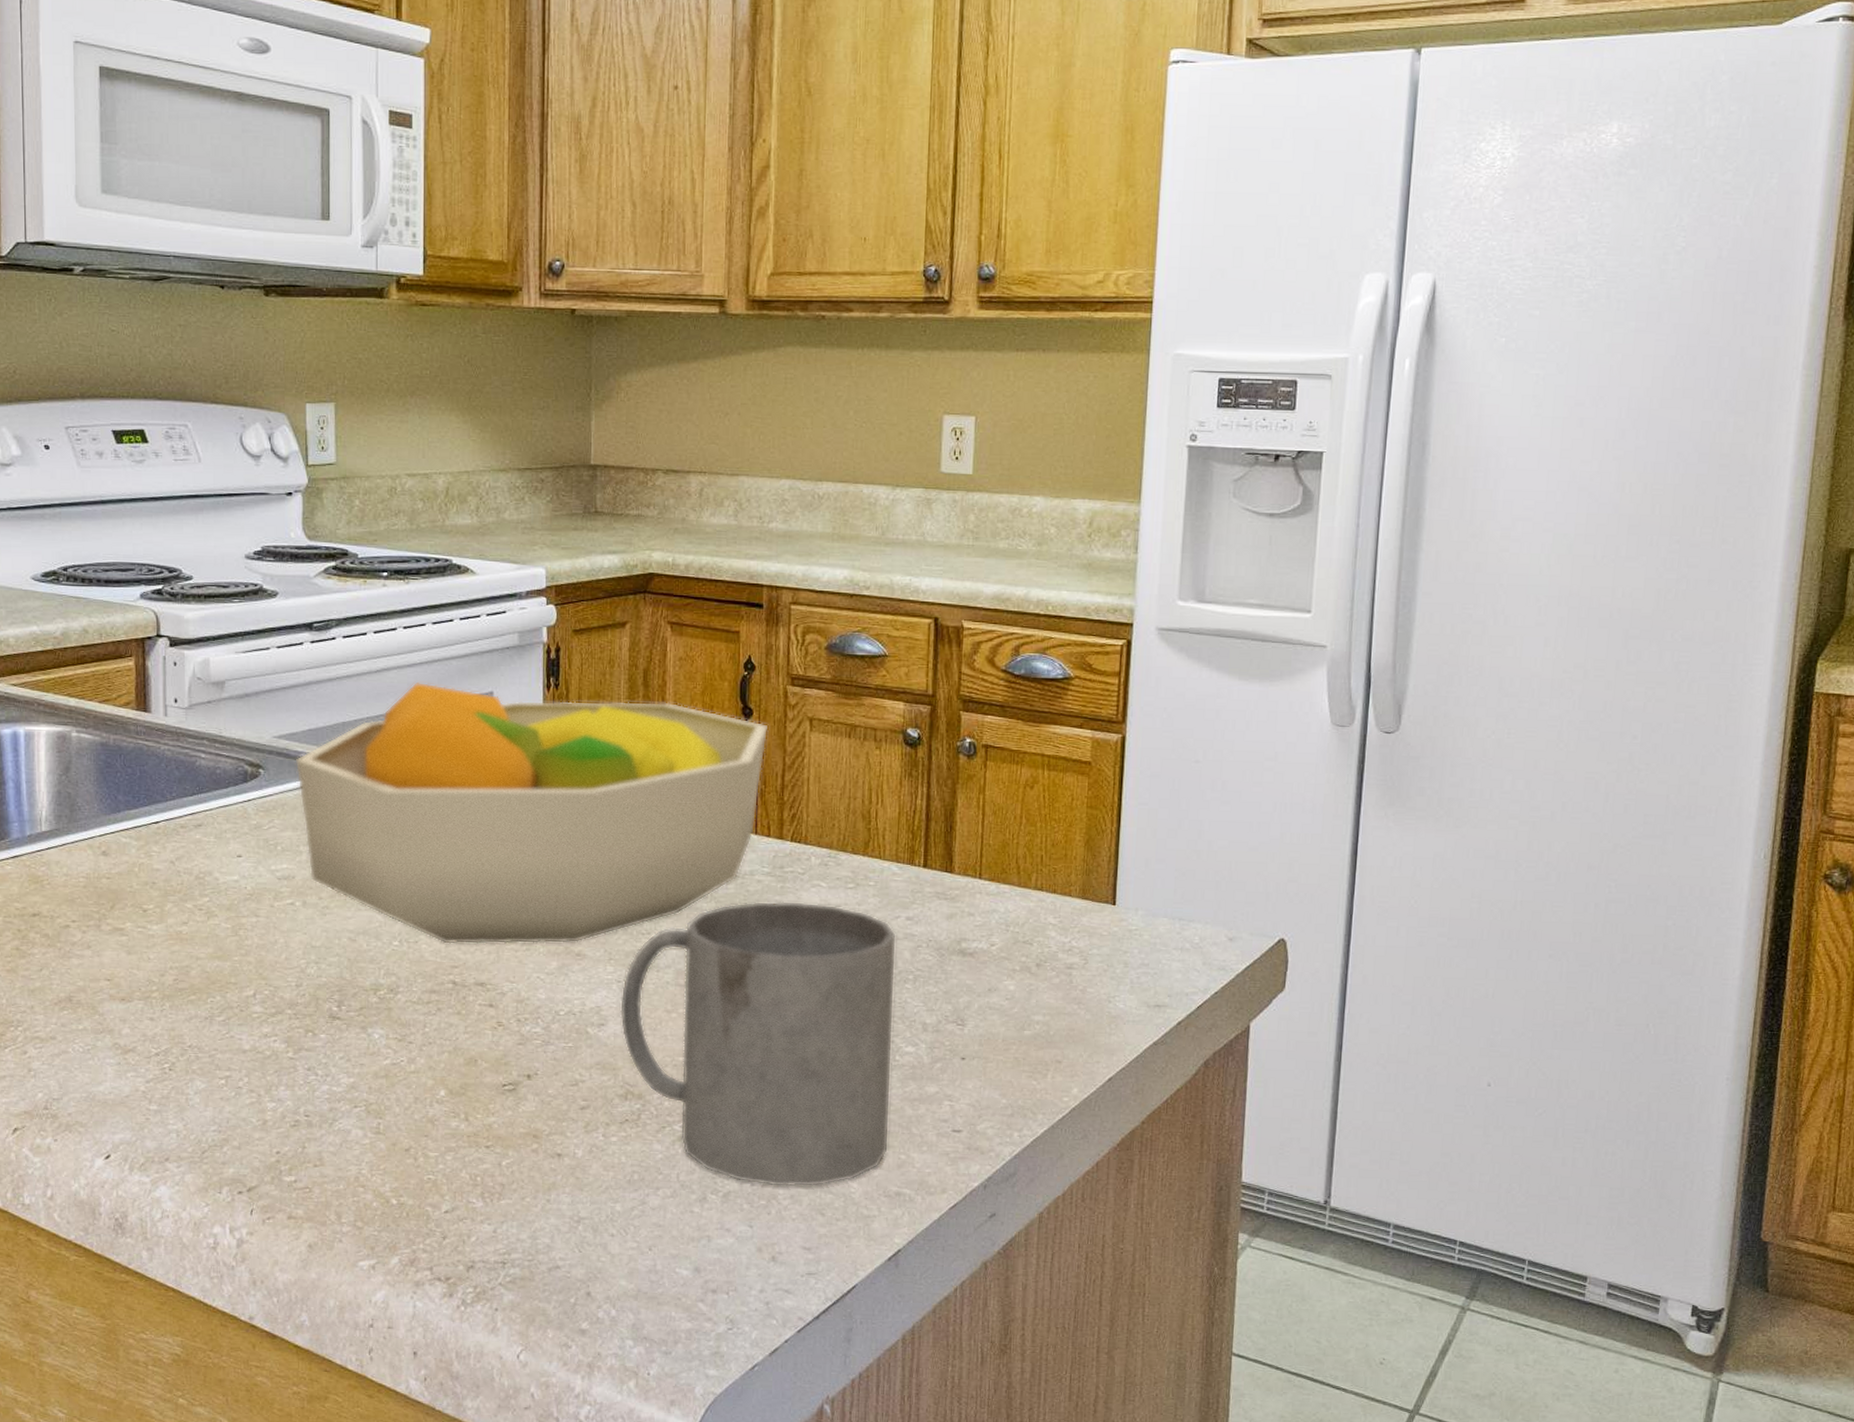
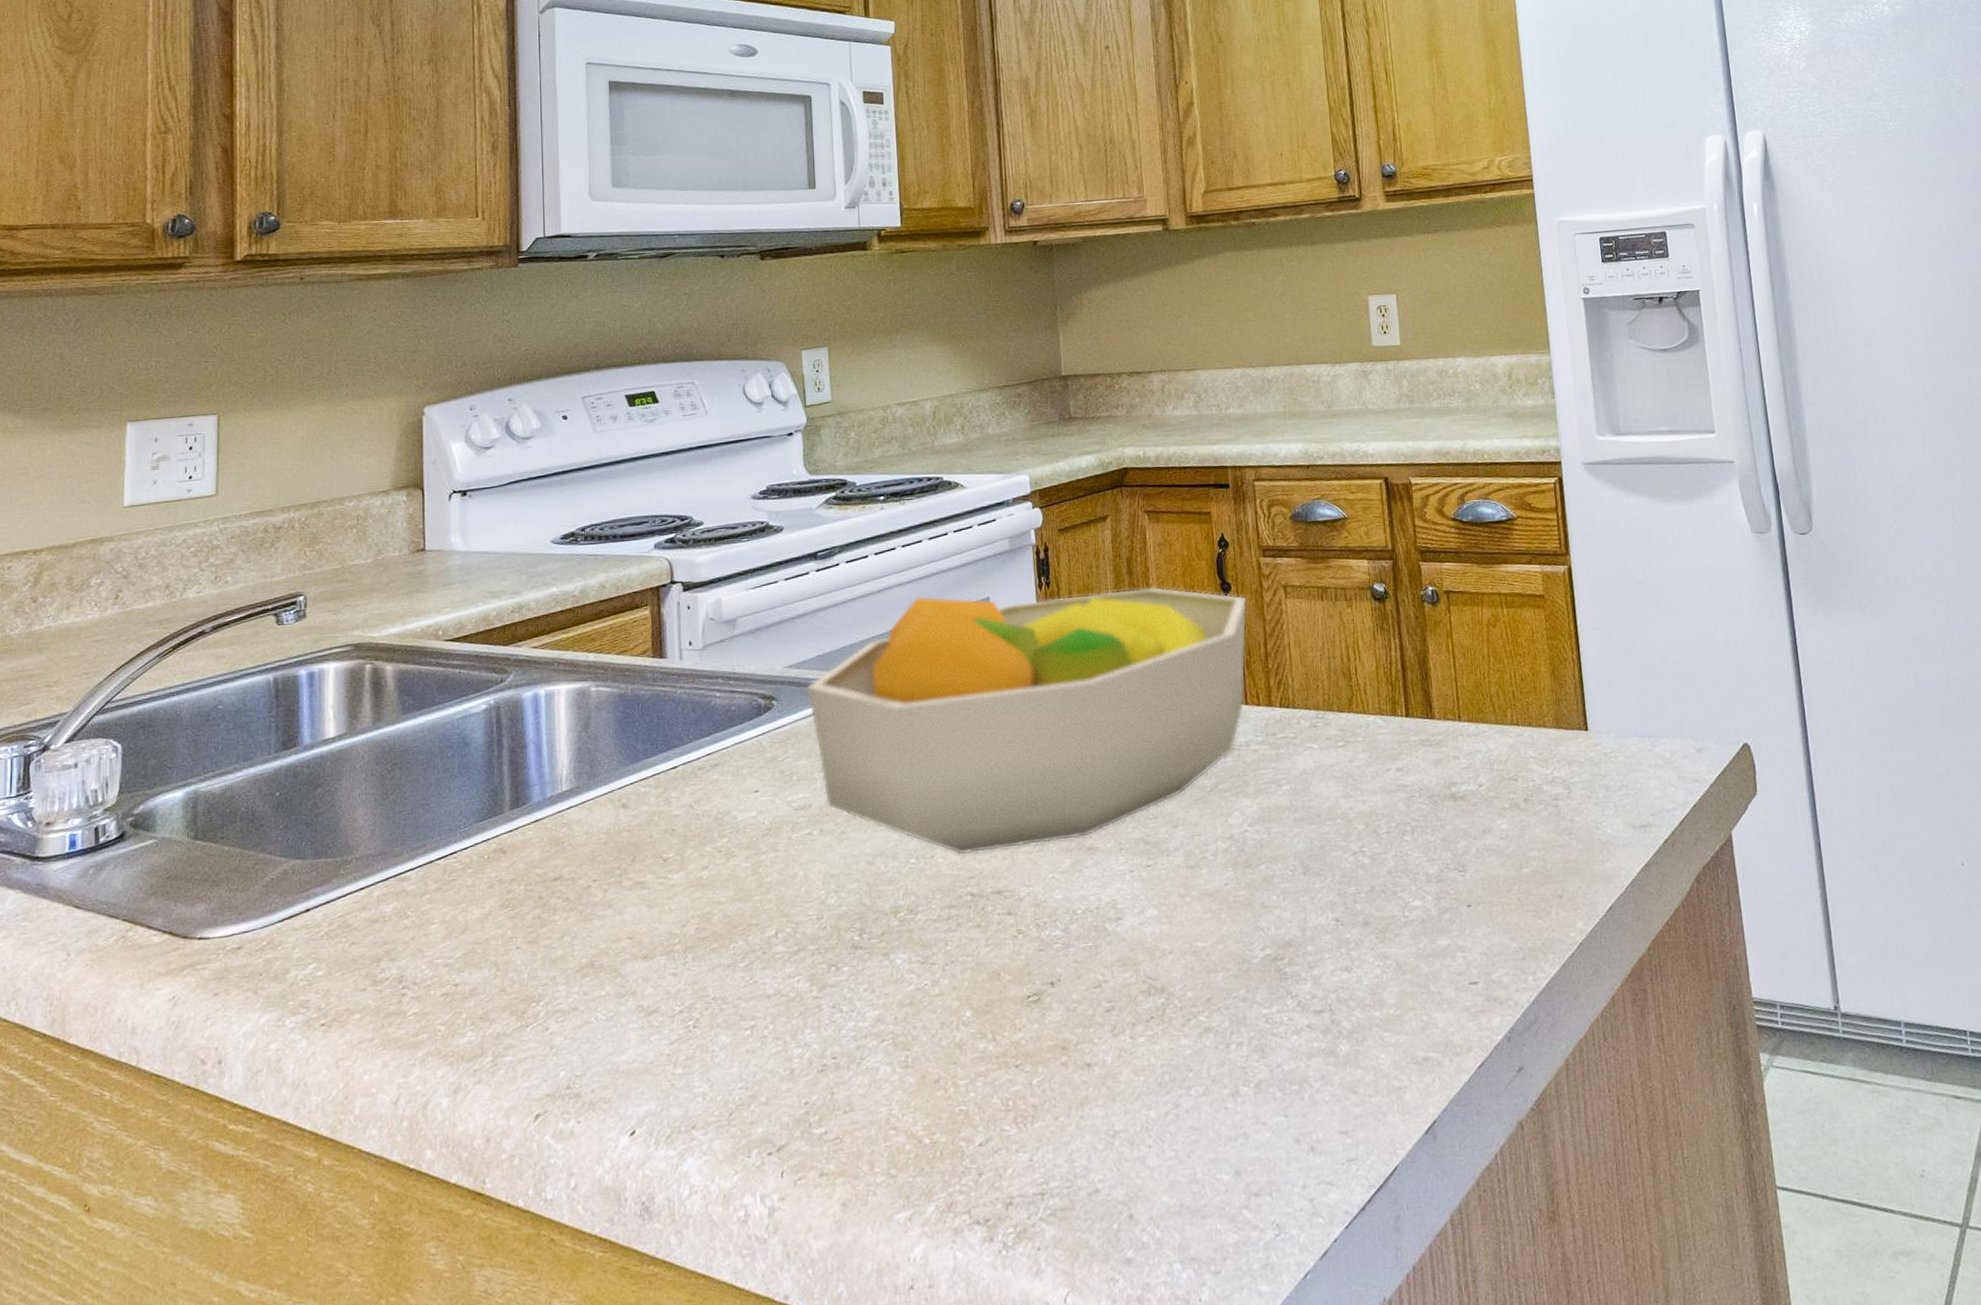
mug: present [620,901,897,1187] -> none [1134,765,1411,1069]

